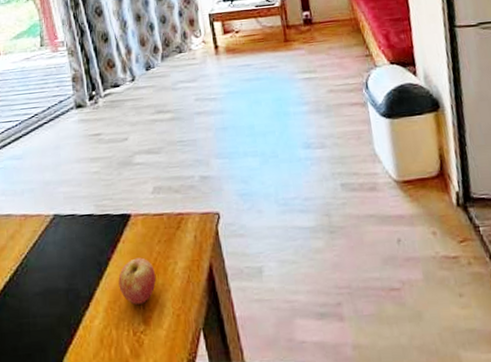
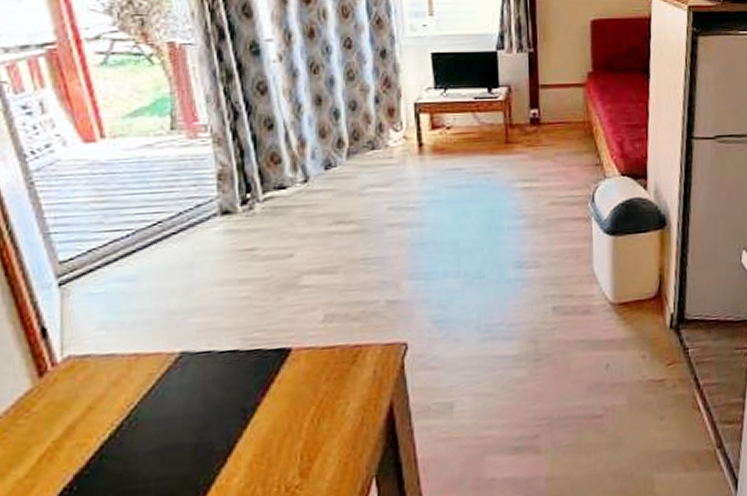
fruit: present [118,257,157,305] -> none [269,399,321,456]

